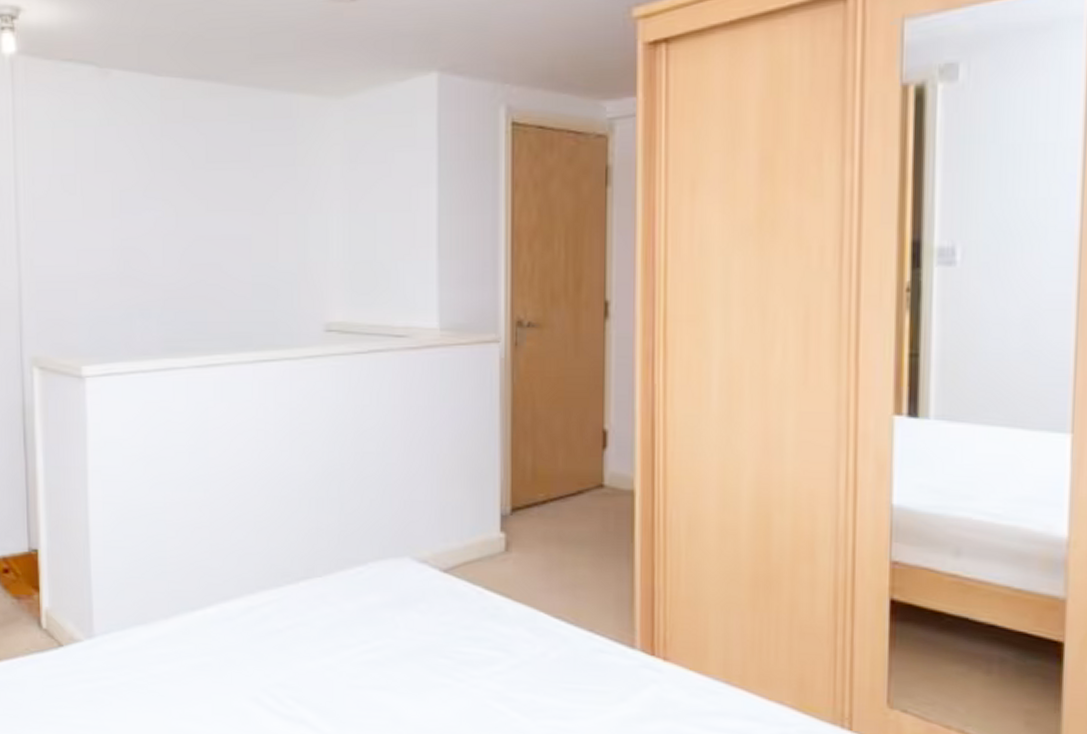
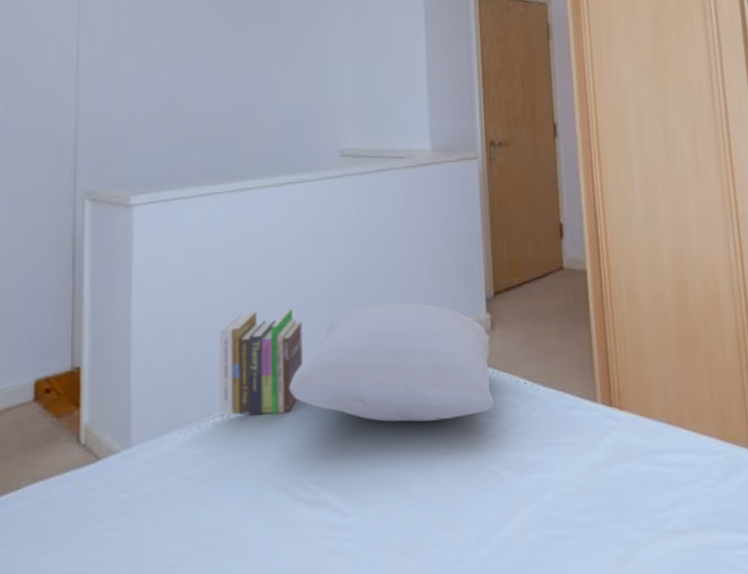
books: none [184,506,278,621] -> present [219,308,303,415]
pillow: none [263,509,505,648] -> present [289,302,495,422]

